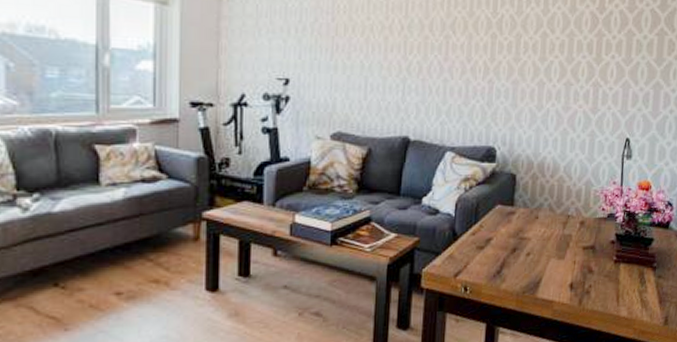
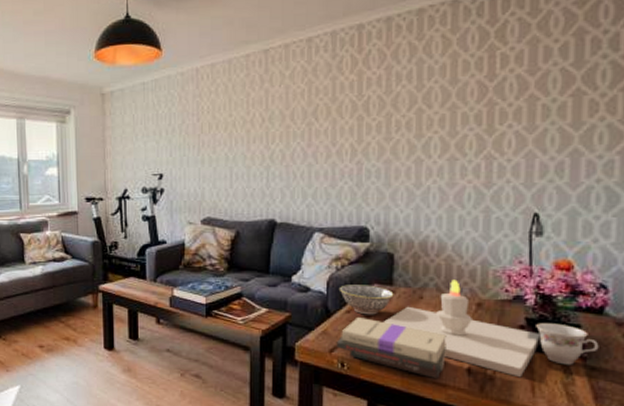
books: none [461,238,556,296] -> present [336,316,447,378]
bowl: none [466,206,514,237] -> present [338,285,394,315]
candle: none [503,199,627,289] -> present [383,279,542,378]
teacup: none [622,238,665,275] -> present [536,323,599,365]

